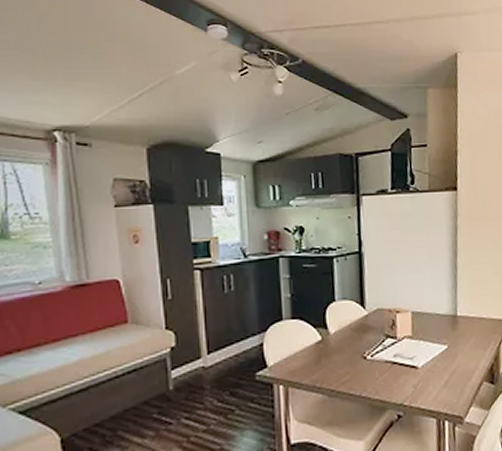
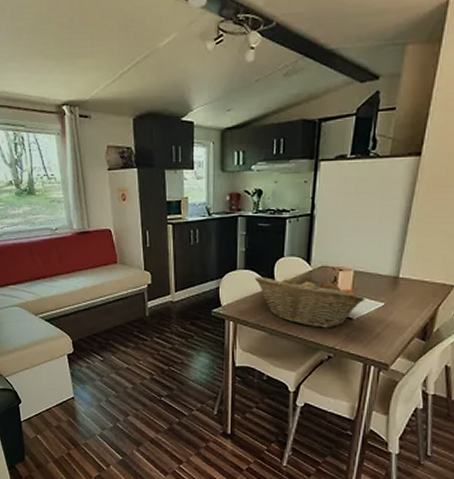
fruit basket: none [304,322,428,382] -> present [254,276,366,328]

